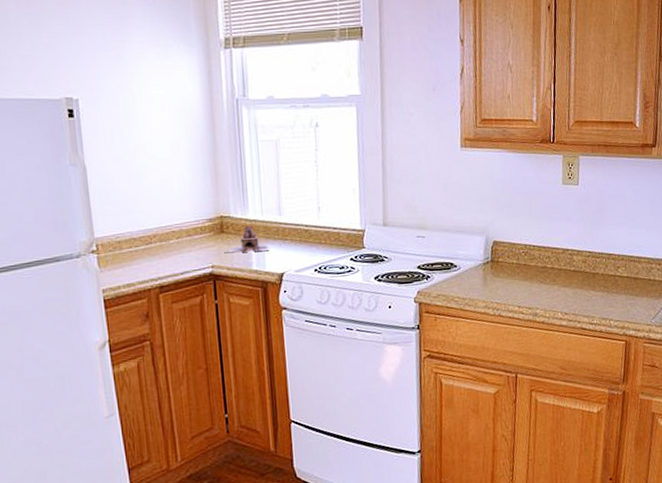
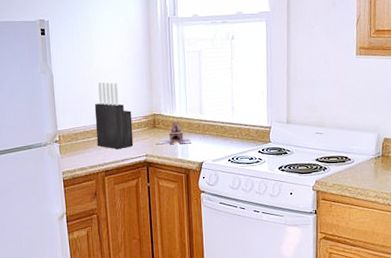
knife block: none [143,177,196,260] -> present [94,82,134,150]

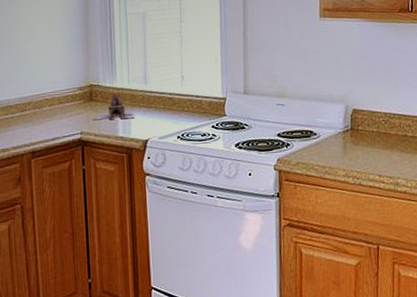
knife block: present [94,82,134,150] -> none [20,48,66,127]

